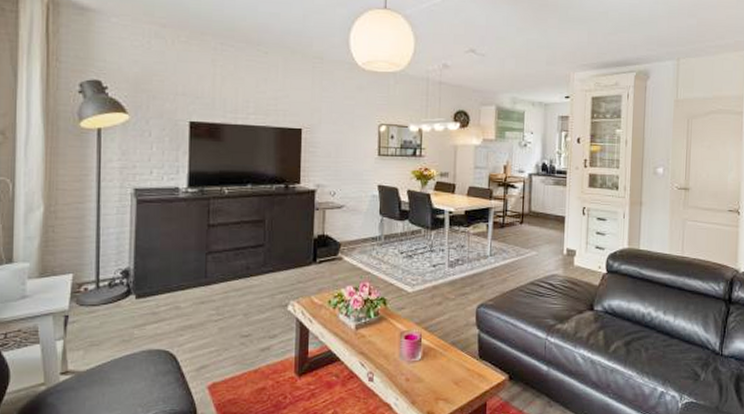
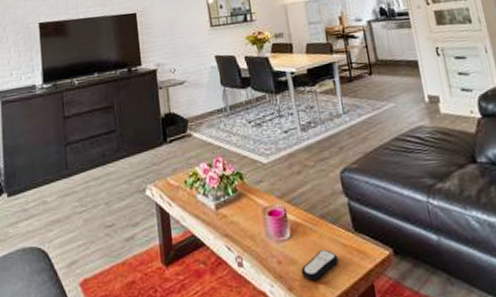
remote control: none [426,372,461,397] -> present [301,250,339,281]

